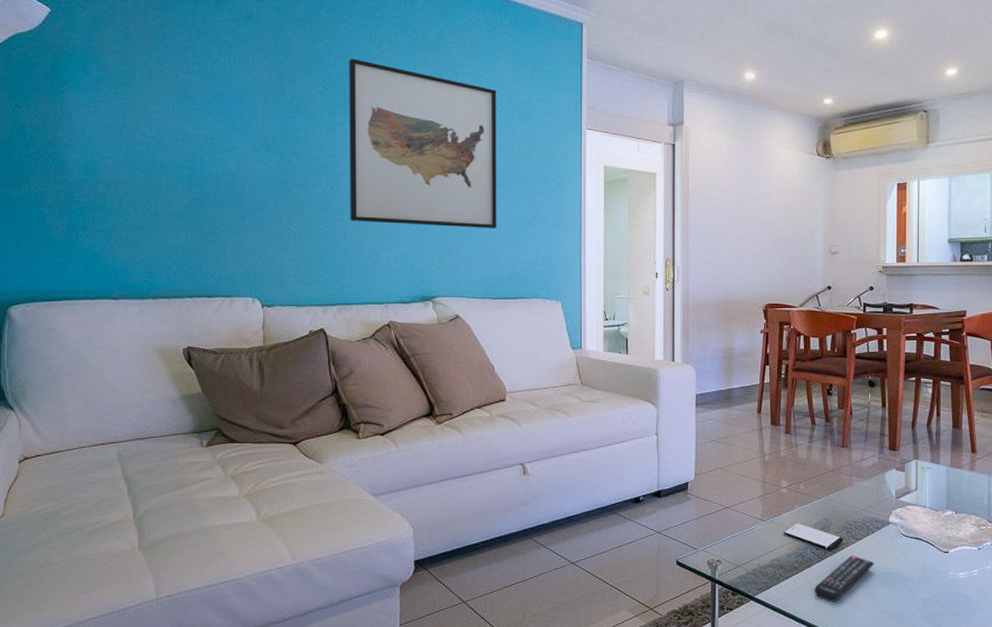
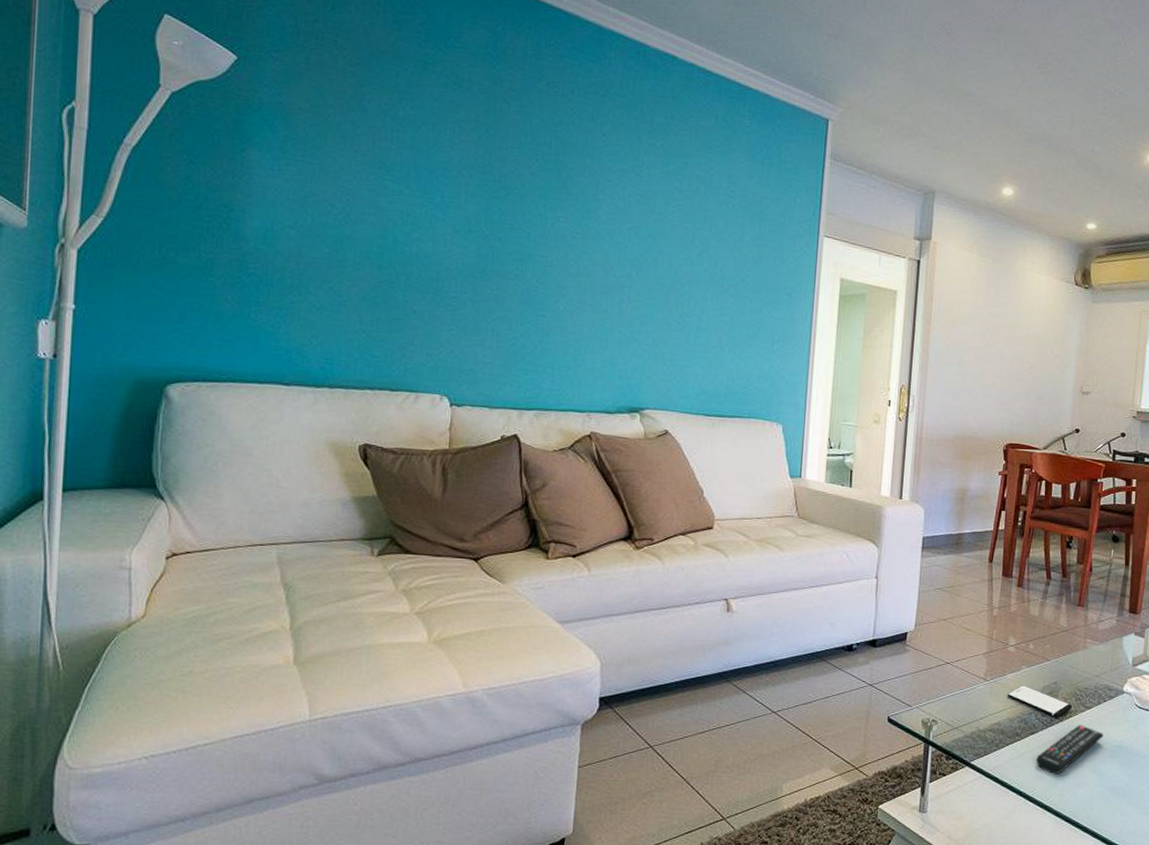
wall art: present [349,58,497,228] -> none [555,138,728,338]

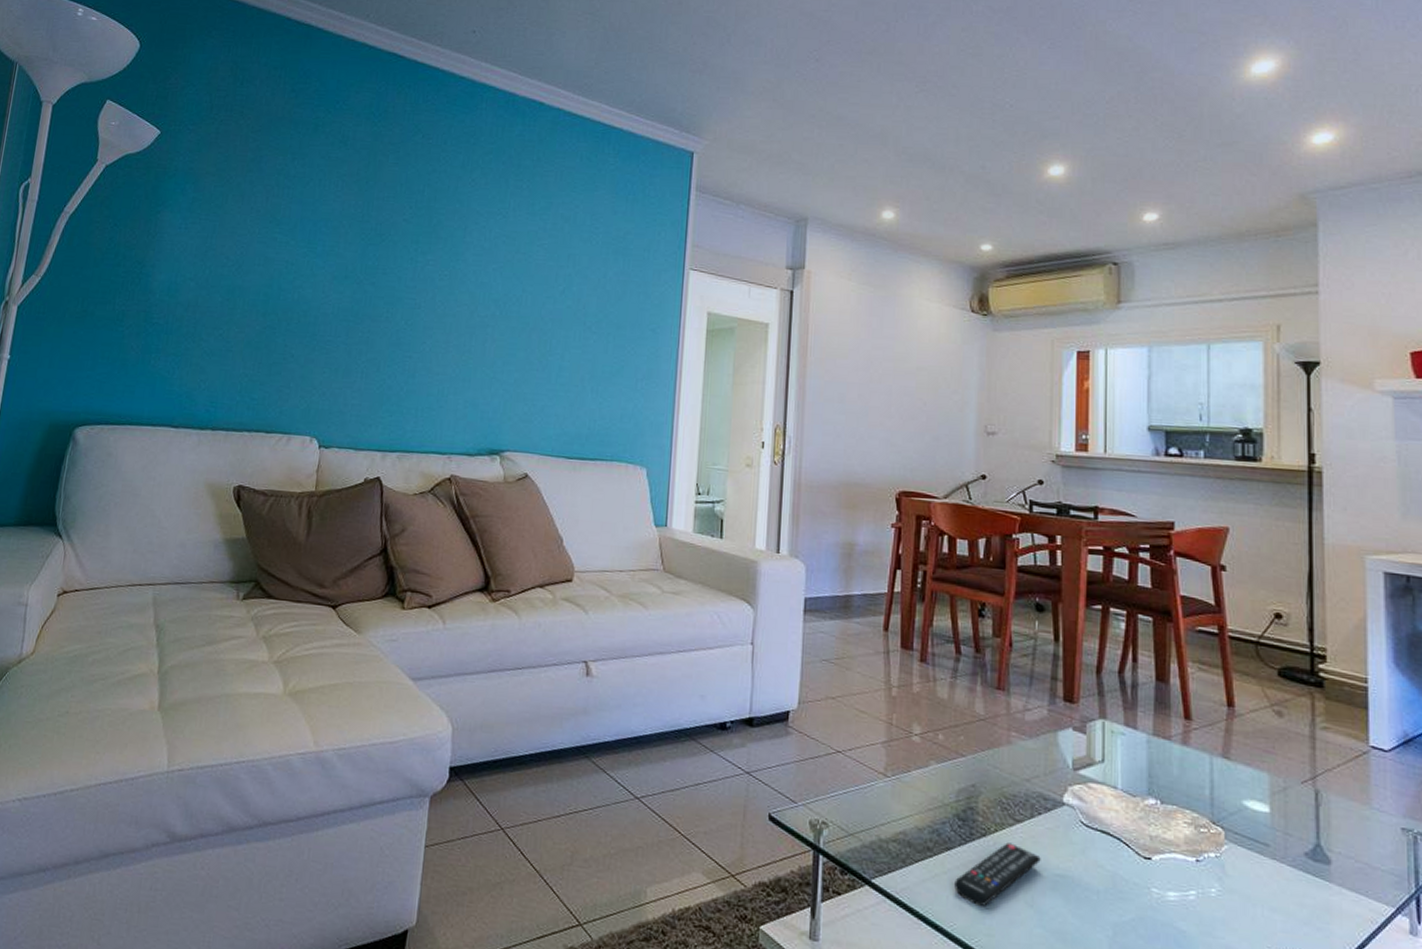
smartphone: present [1008,685,1073,718] -> none [914,785,998,832]

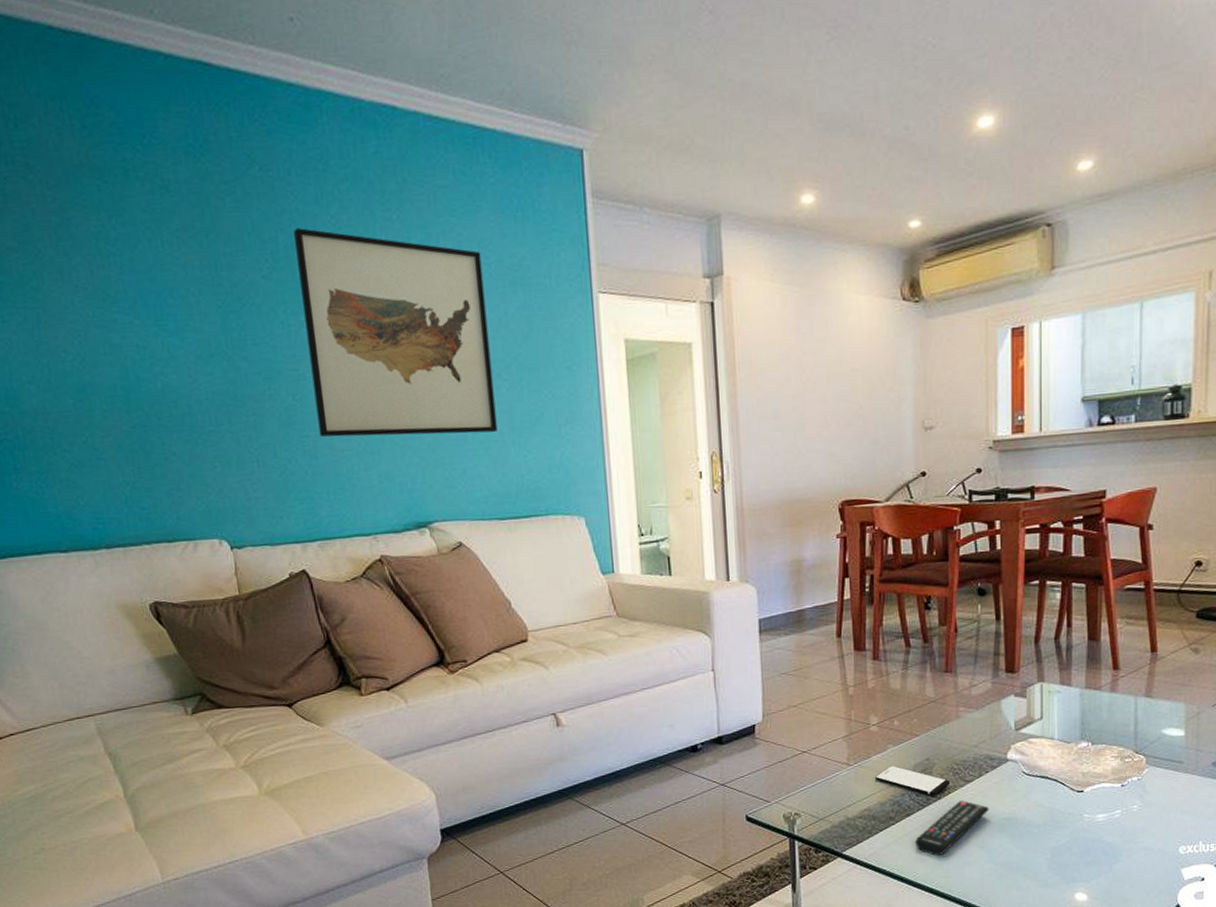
wall art: none [421,185,592,377] -> present [294,228,498,437]
smartphone: none [914,785,998,832] -> present [875,765,951,796]

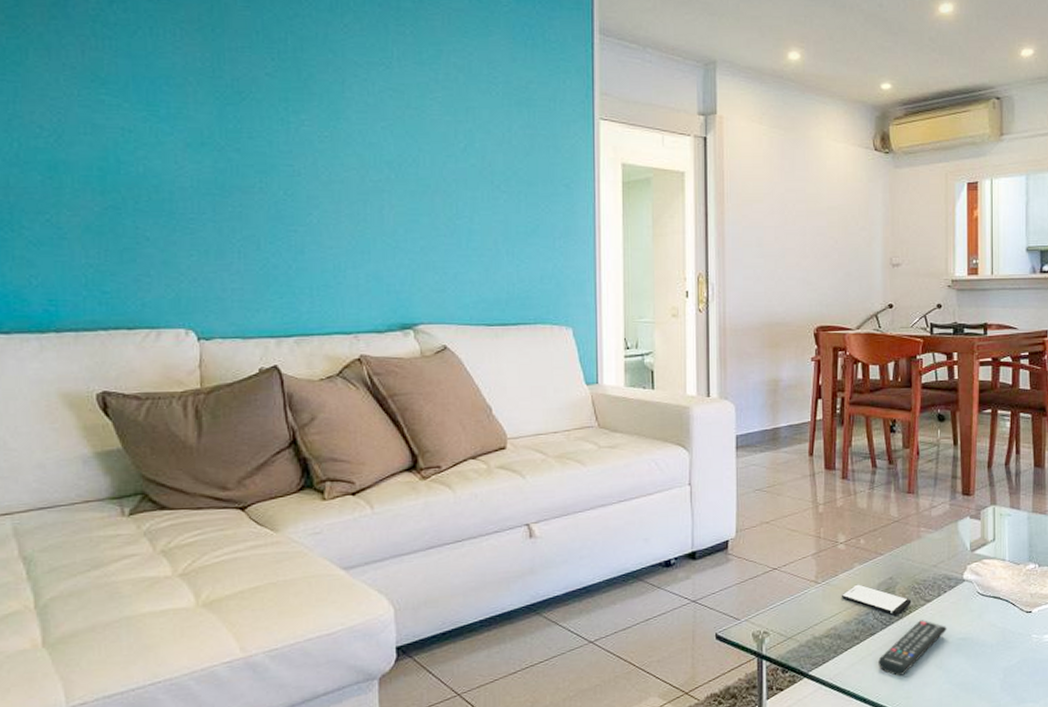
wall art: present [294,228,498,437] -> none [304,32,492,240]

